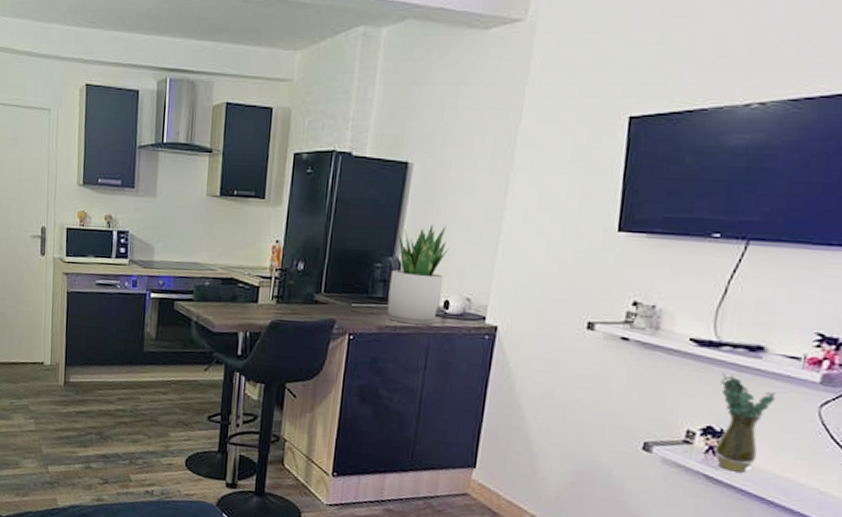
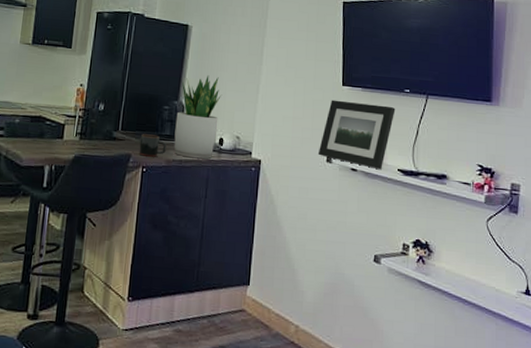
mug: none [345,296,378,323] -> present [139,134,166,157]
picture frame: none [575,250,696,339] -> present [317,100,396,170]
vase: present [714,373,777,473] -> none [422,196,458,277]

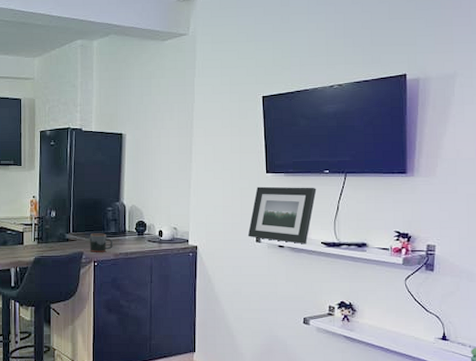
planter: present [173,75,223,159] -> none [119,176,158,250]

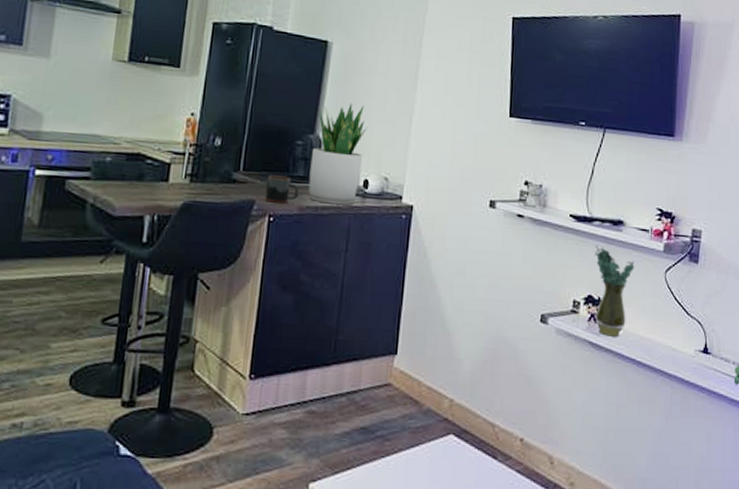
planter: none [119,176,158,250] -> present [308,103,368,206]
picture frame: present [247,186,317,245] -> none [479,133,569,216]
vase: none [344,264,379,331] -> present [595,246,635,337]

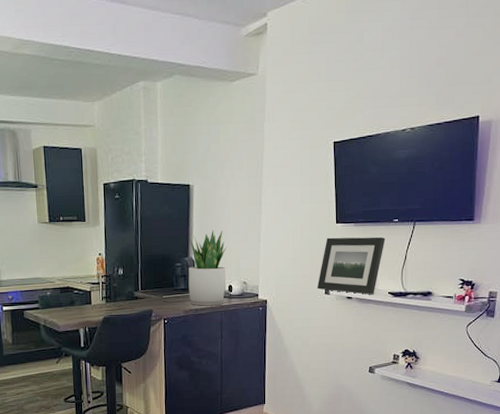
mug: present [265,175,299,204] -> none [159,290,183,310]
picture frame: none [479,133,569,216] -> present [316,236,386,295]
vase: present [595,246,635,337] -> none [409,313,442,377]

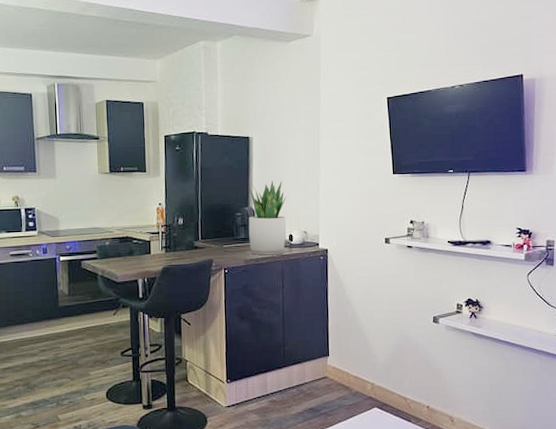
picture frame: present [316,236,386,295] -> none [376,187,442,244]

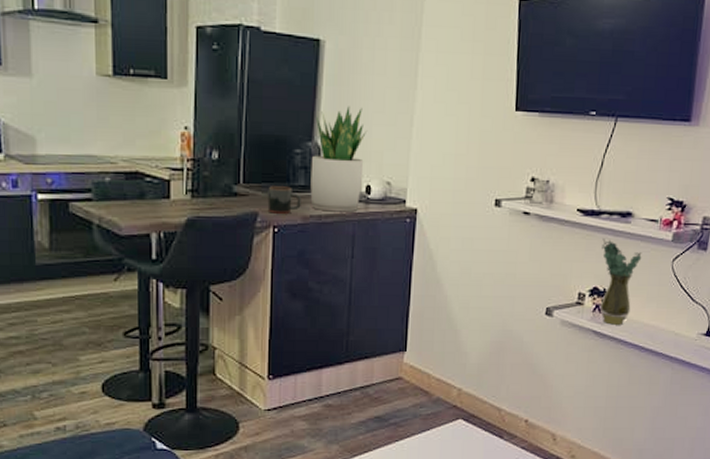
mug: none [219,239,243,260] -> present [267,186,301,214]
vase: none [470,262,503,327] -> present [599,239,642,325]

